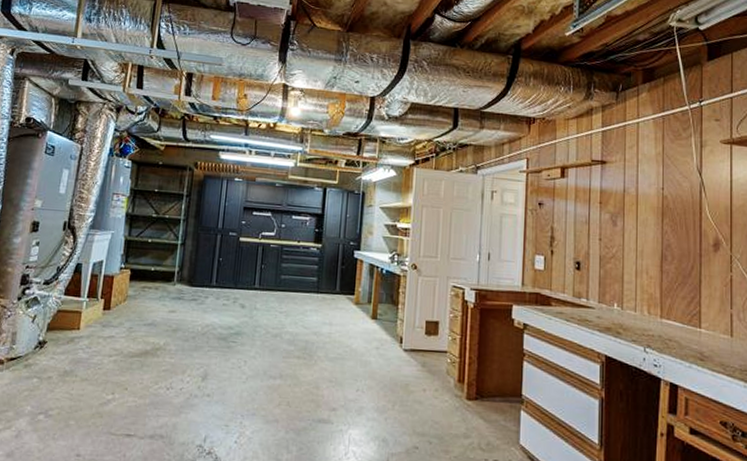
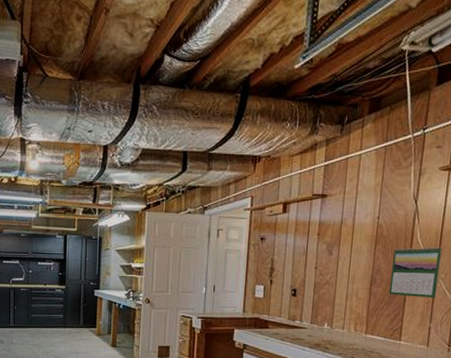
calendar: none [682,222,735,281] -> present [388,246,443,298]

